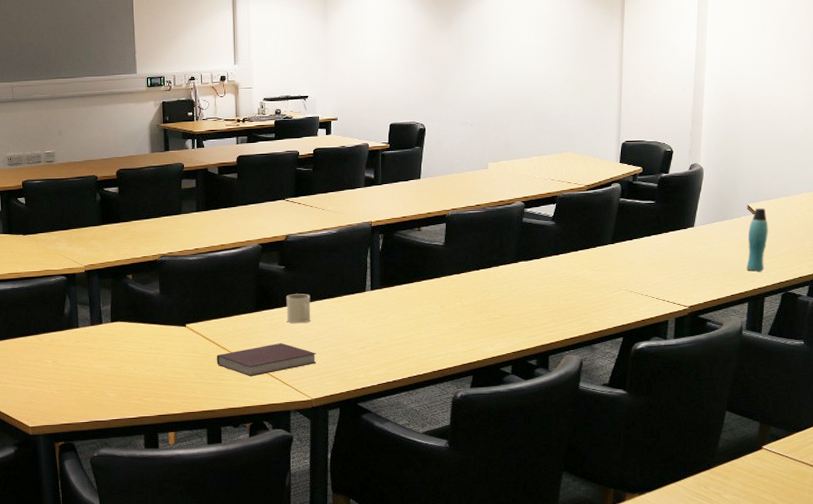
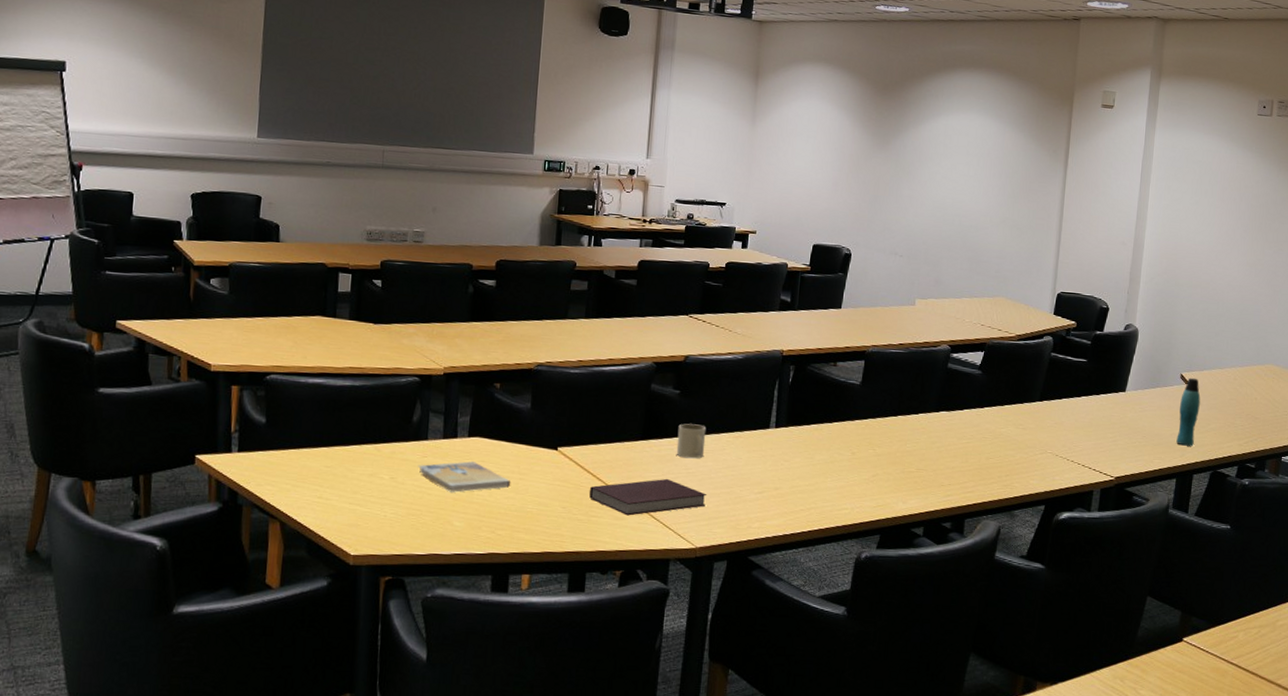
book: none [73,342,151,369] -> present [417,461,511,492]

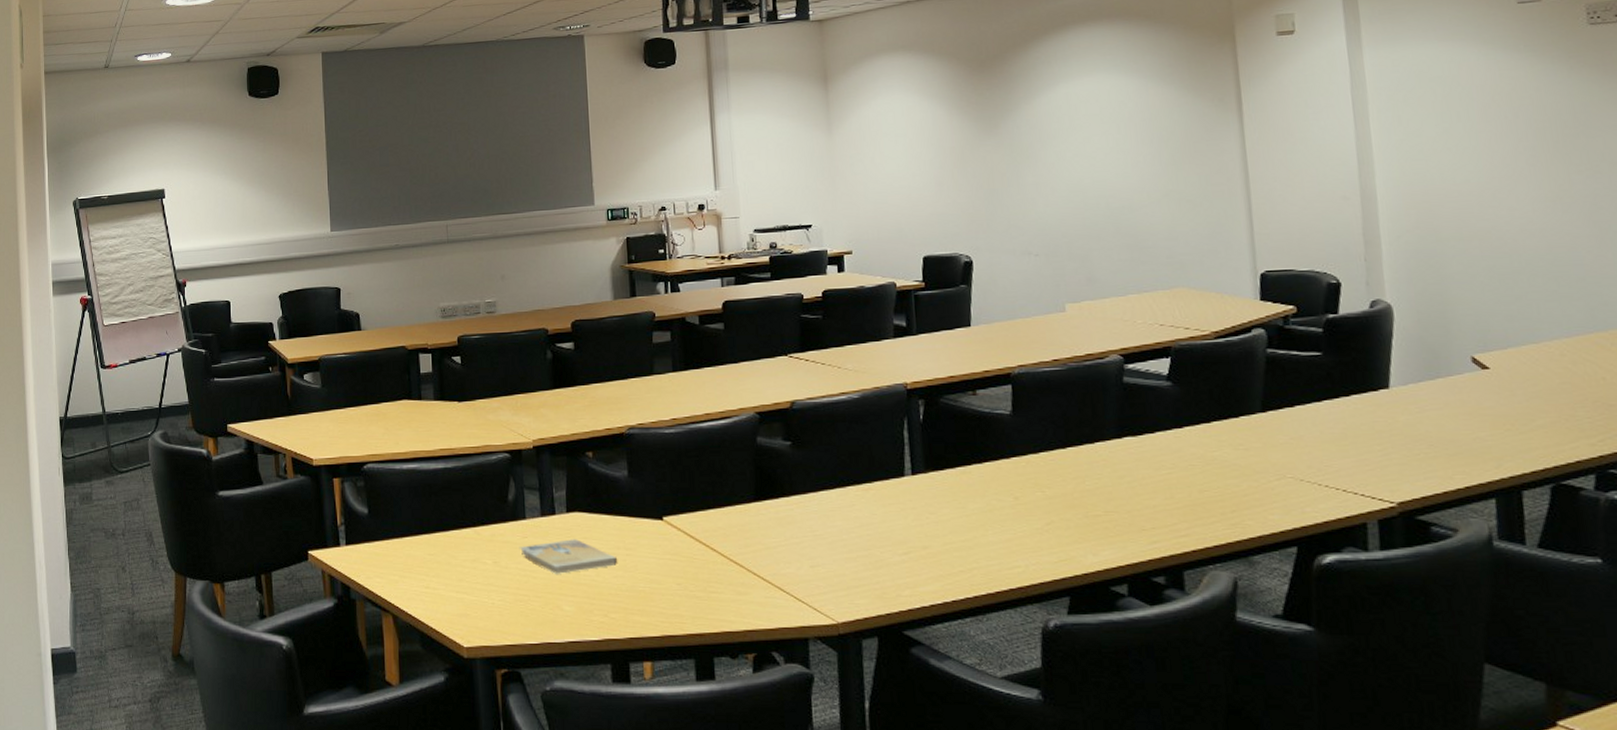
notebook: present [589,478,707,516] -> none [704,543,842,590]
mug: present [676,423,707,459] -> none [795,478,831,519]
bottle: present [1176,377,1201,446] -> none [1478,359,1514,453]

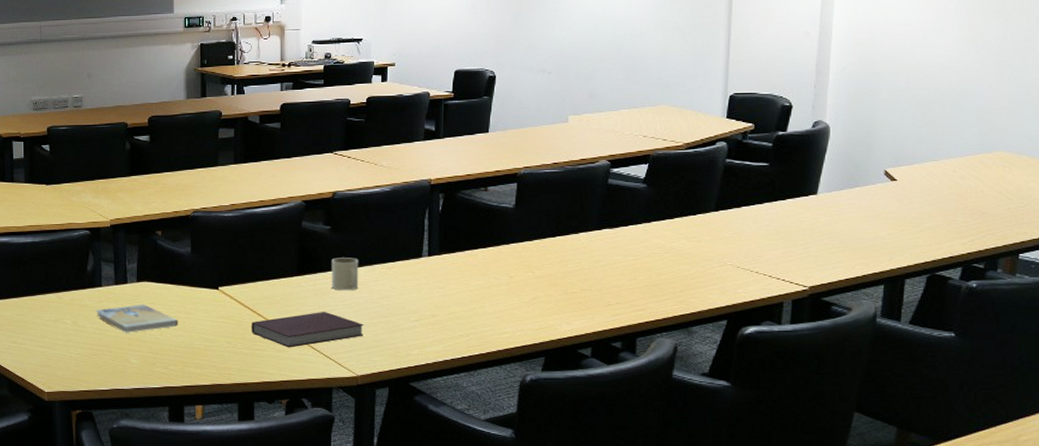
notebook: none [704,543,842,590] -> present [251,311,365,348]
mug: none [795,478,831,519] -> present [331,258,359,291]

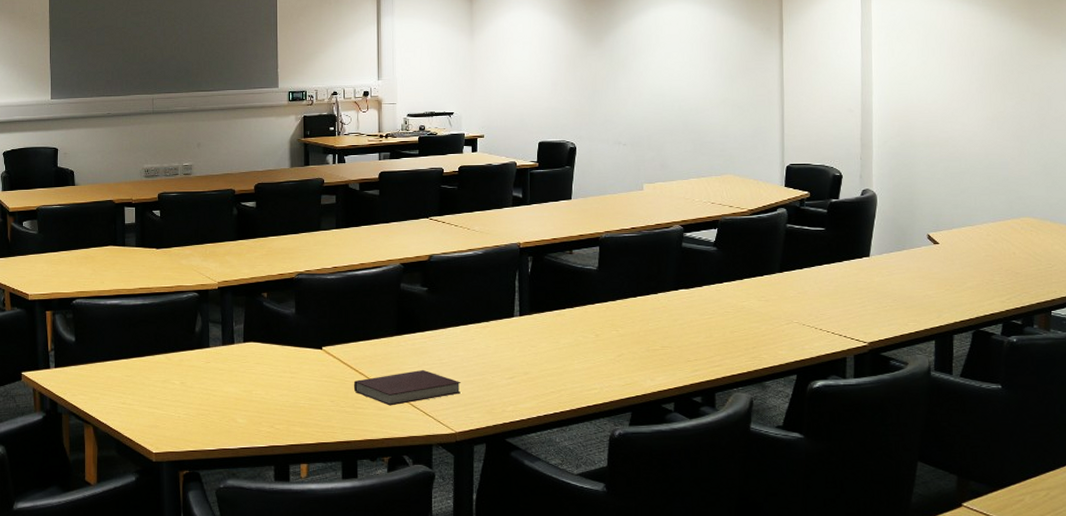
book: present [95,304,179,333] -> none [202,364,284,393]
mug: present [331,258,359,291] -> none [429,318,455,350]

